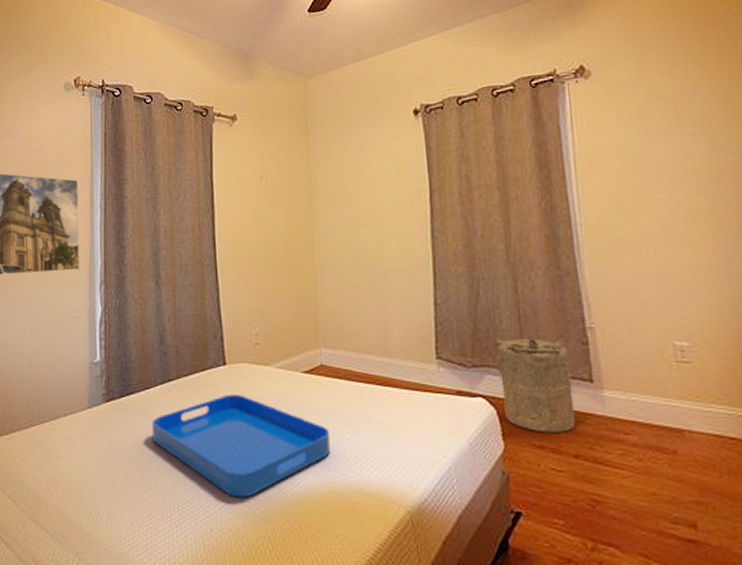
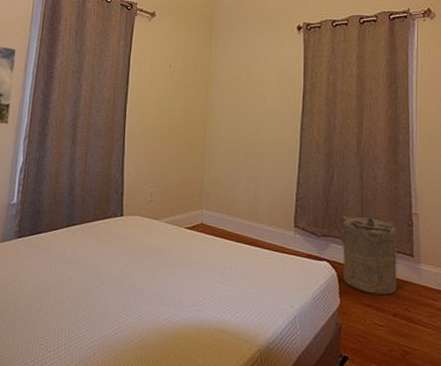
serving tray: present [151,393,331,498] -> none [53,240,203,329]

